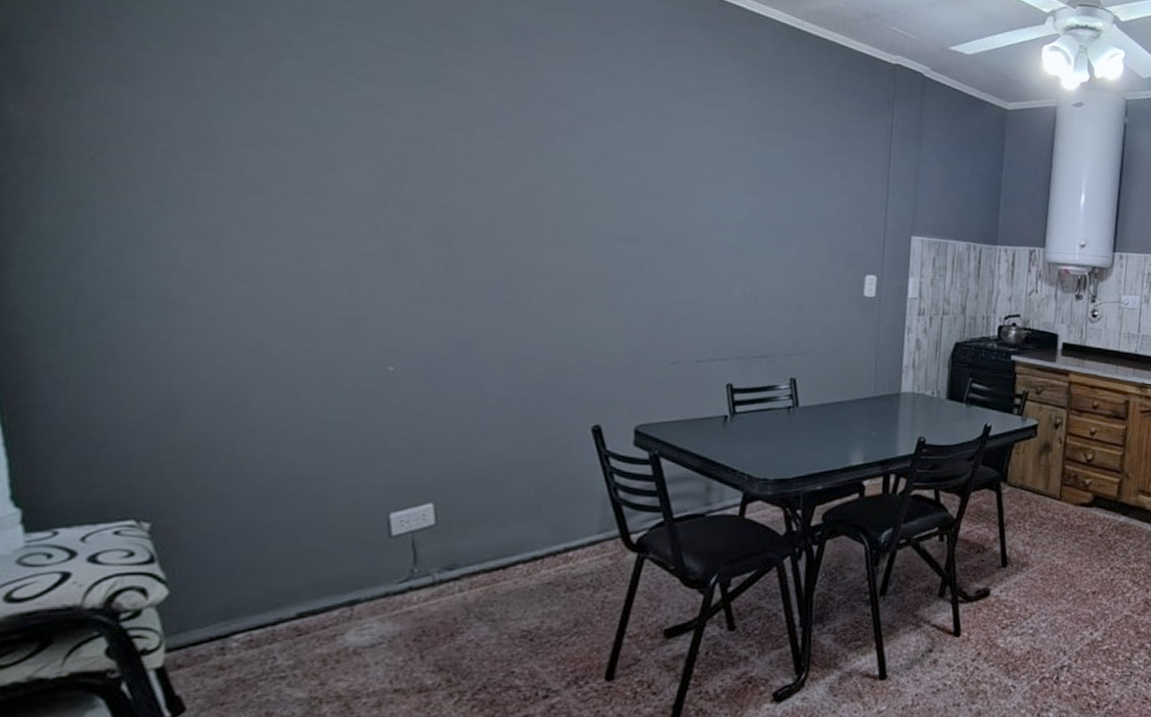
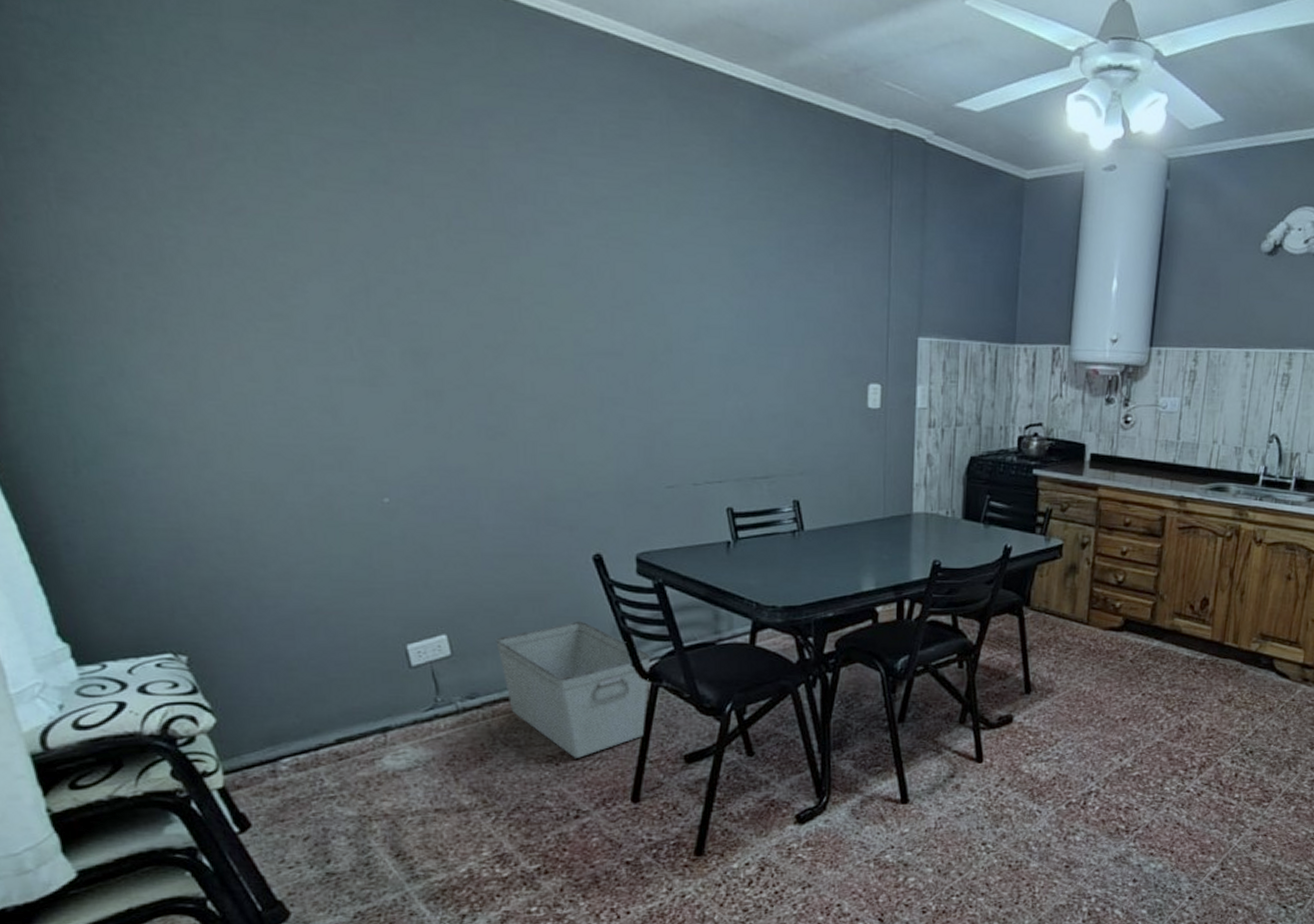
storage bin: none [483,491,640,633] -> present [495,621,651,758]

